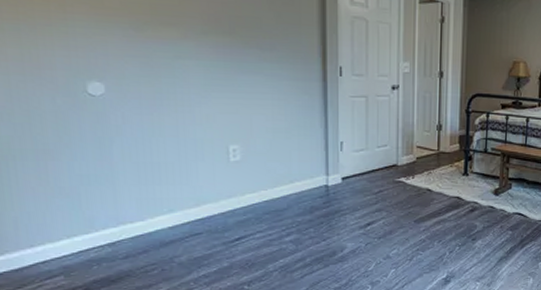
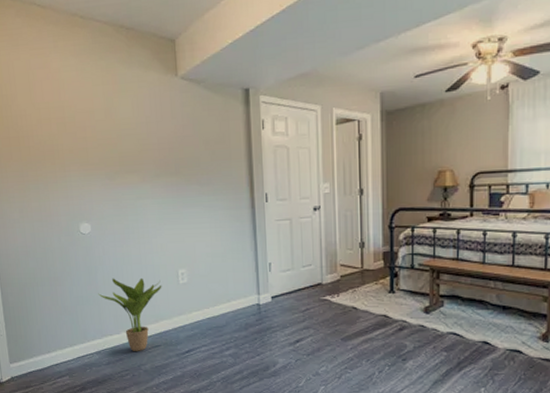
potted plant: none [113,153,207,241] -> present [98,277,162,351]

